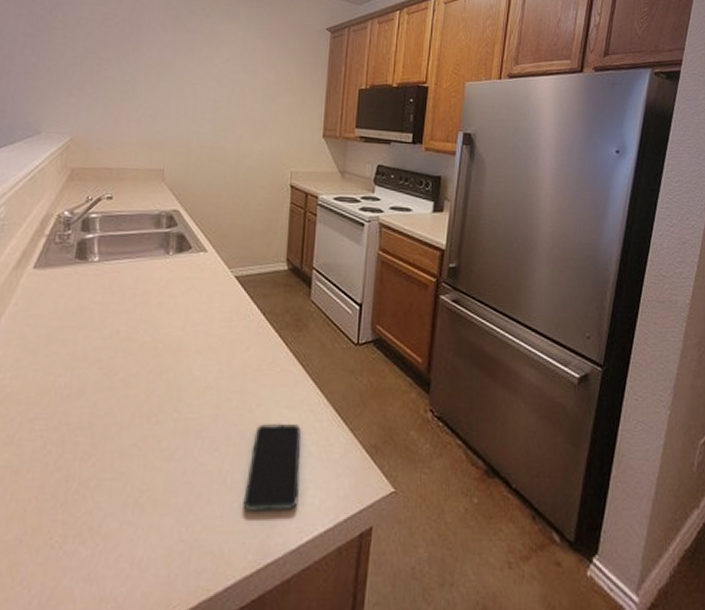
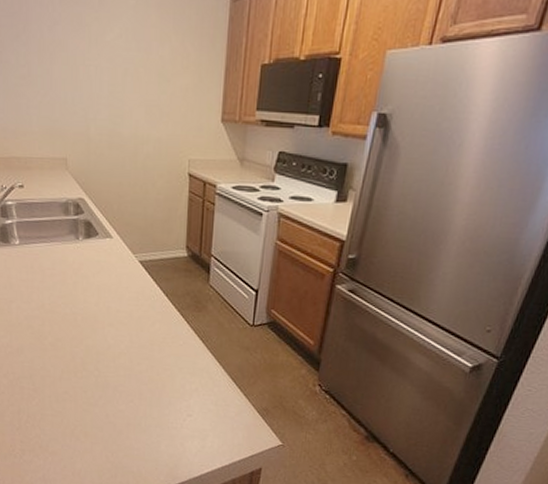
smartphone: present [243,423,302,513] -> none [155,385,202,450]

